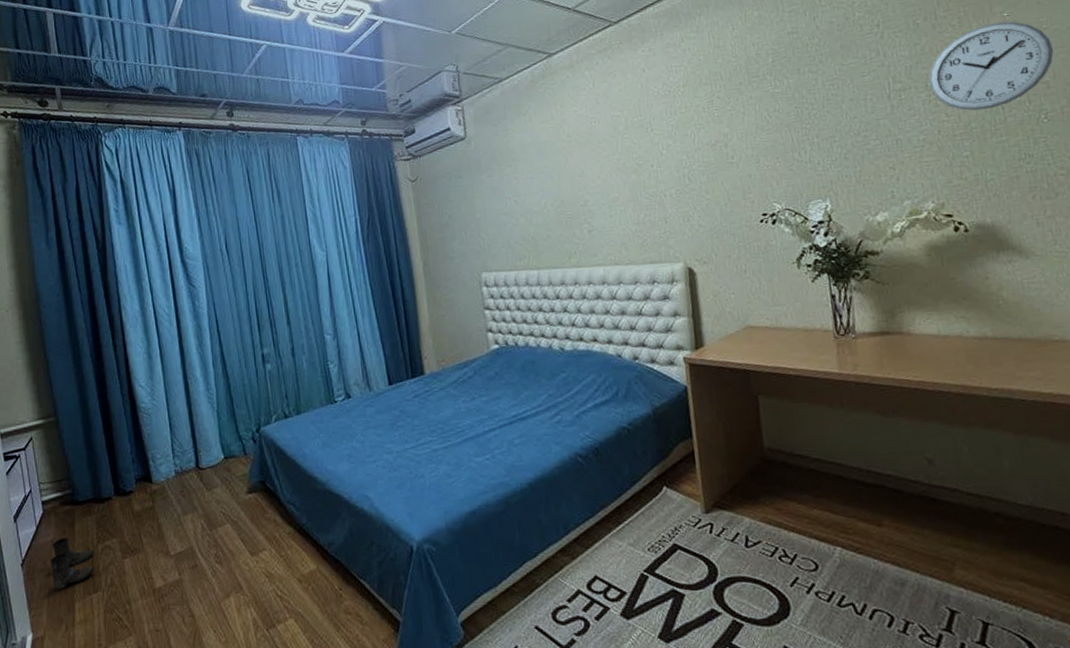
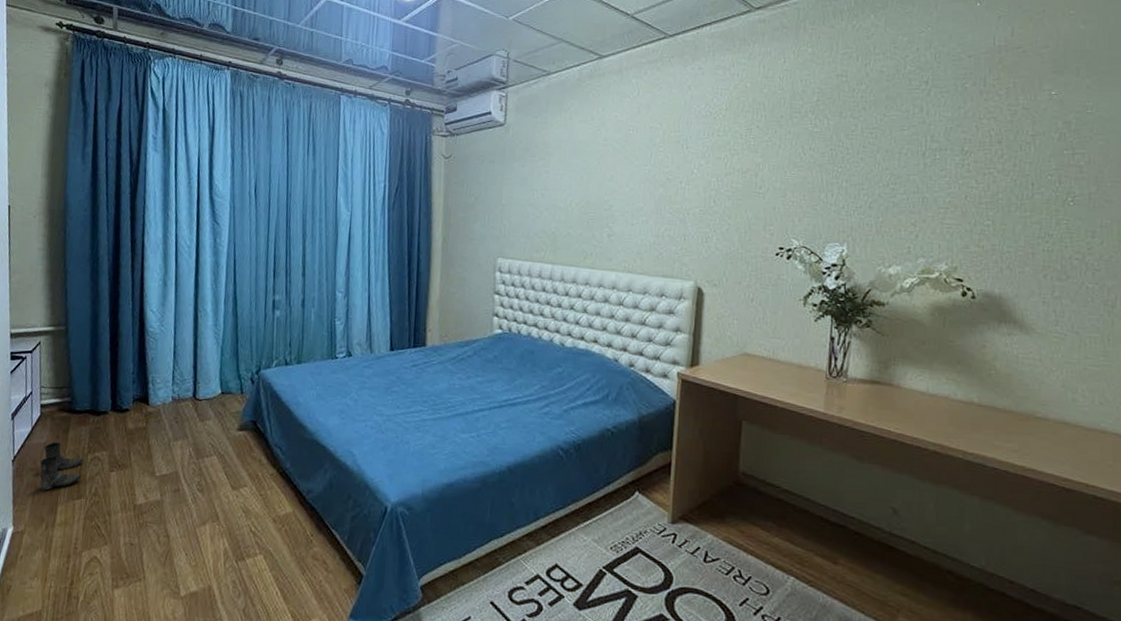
wall clock: present [928,21,1054,111] -> none [965,99,1093,183]

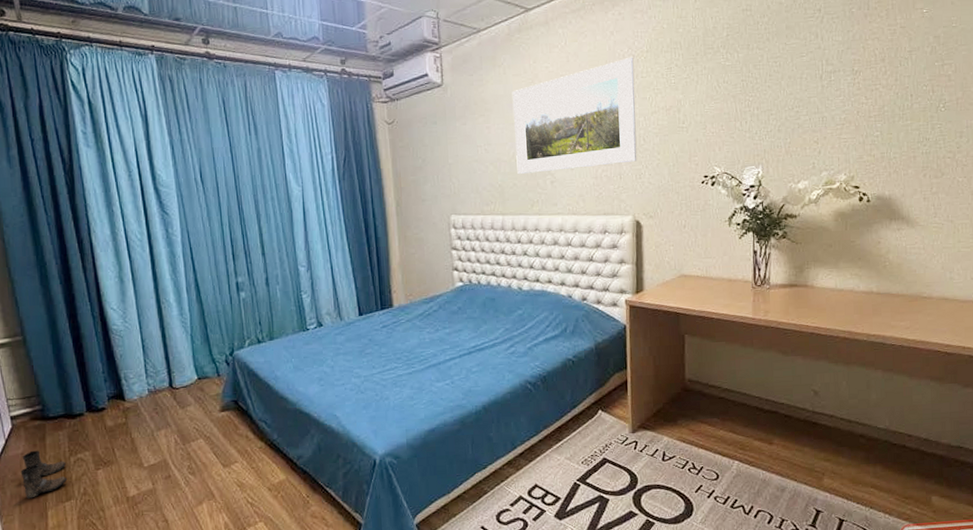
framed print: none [573,113,711,224] -> present [512,57,637,175]

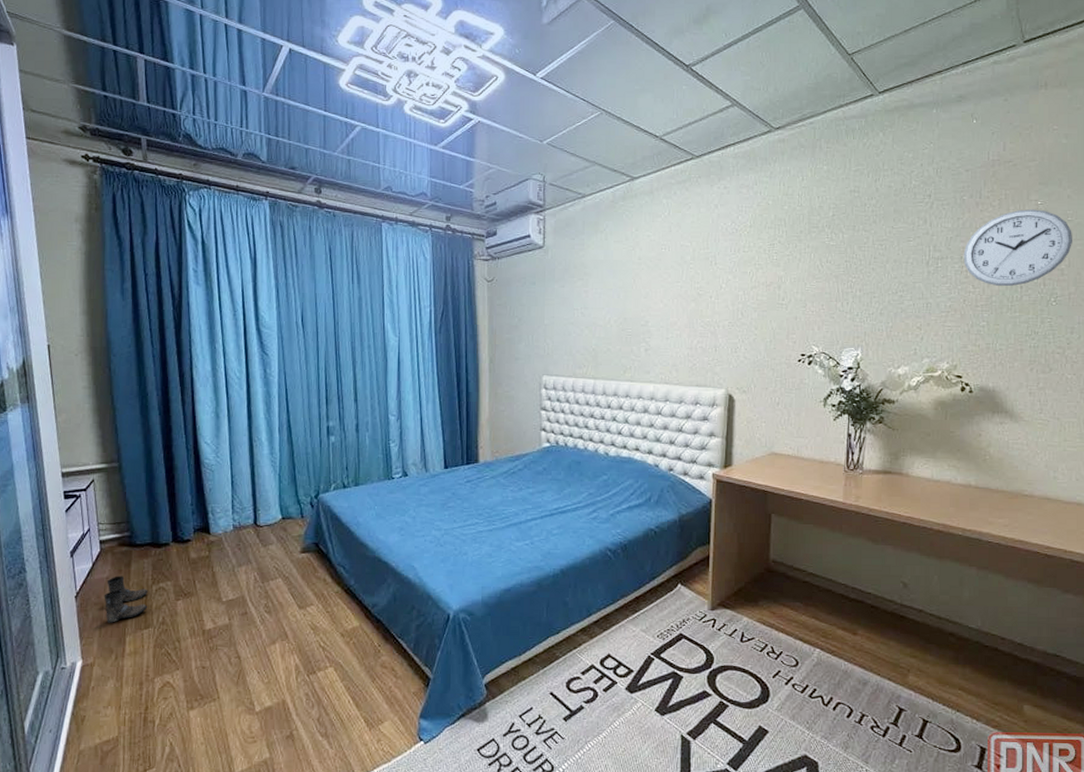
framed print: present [512,57,637,175] -> none [612,231,736,340]
wall clock: none [855,17,958,96] -> present [963,209,1072,287]

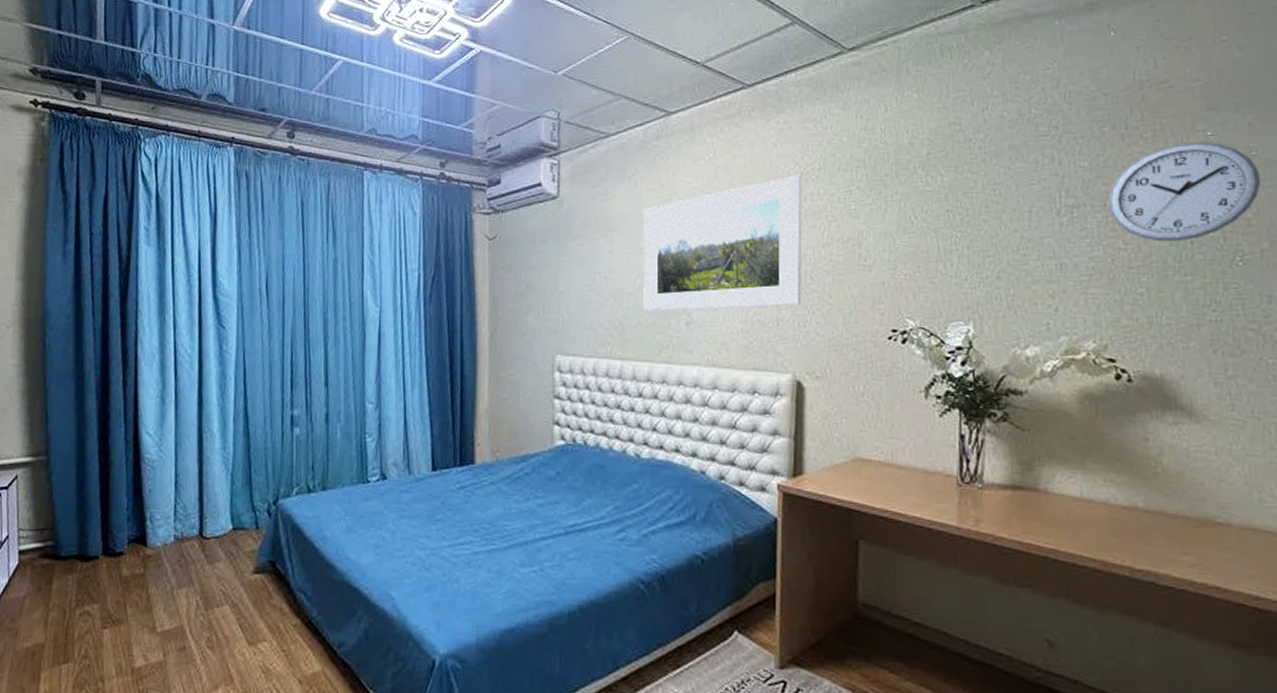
boots: present [104,576,149,623] -> none [18,595,71,654]
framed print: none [612,231,736,340] -> present [643,175,802,311]

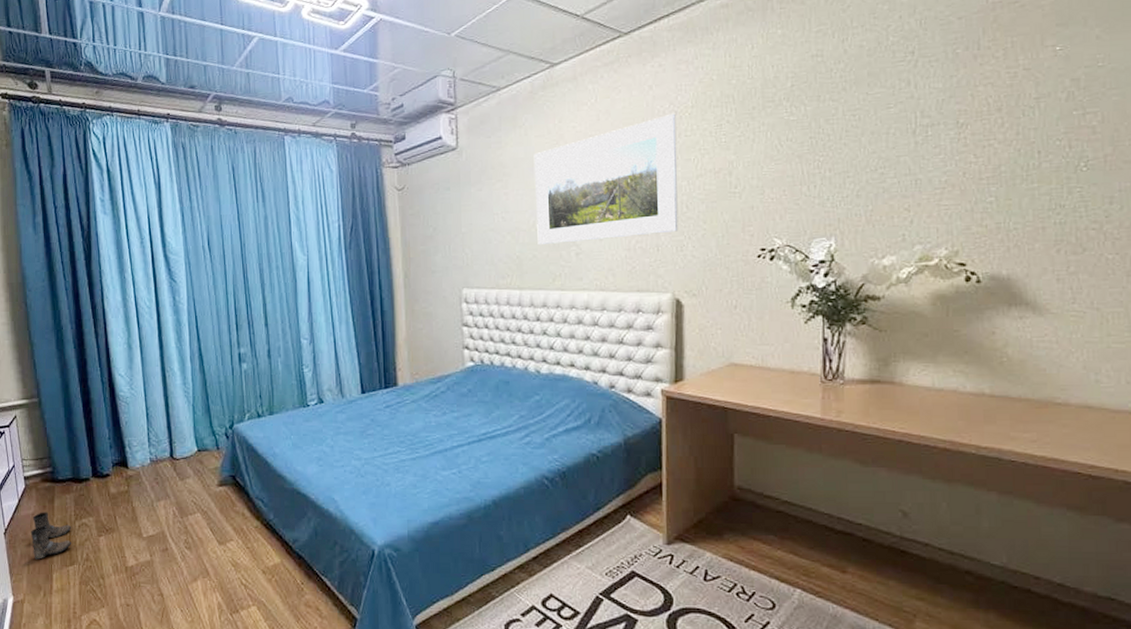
boots: none [18,595,71,654] -> present [30,512,72,560]
wall clock: present [1107,142,1260,242] -> none [960,56,1106,154]

